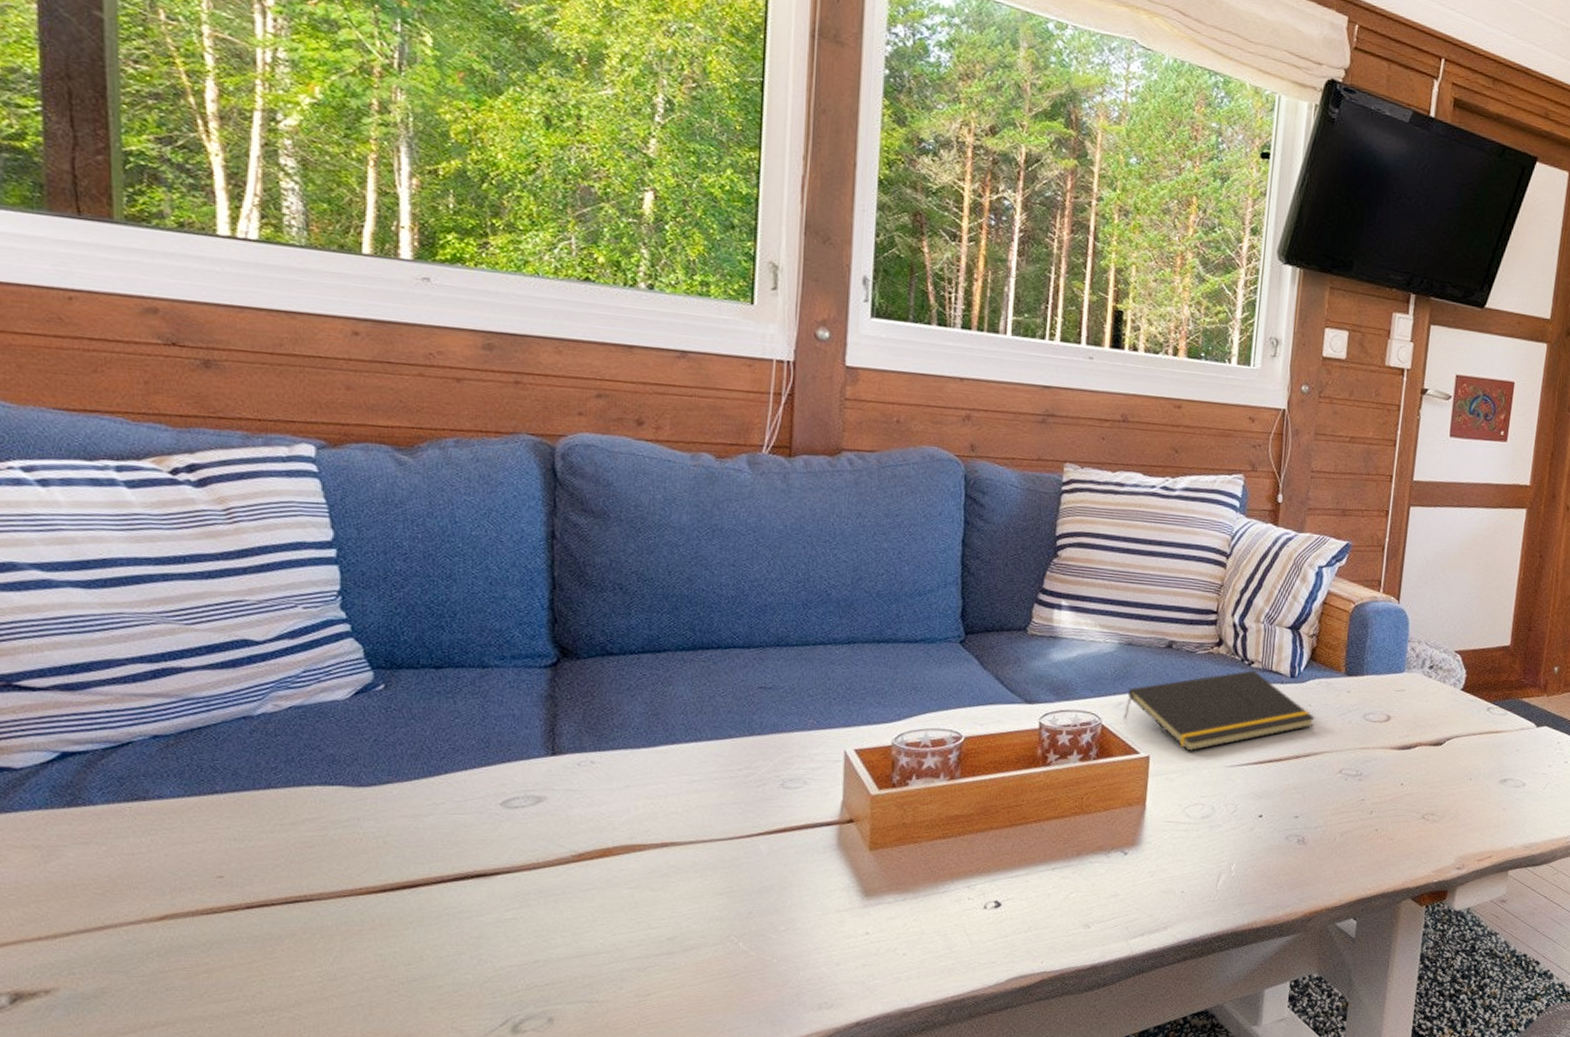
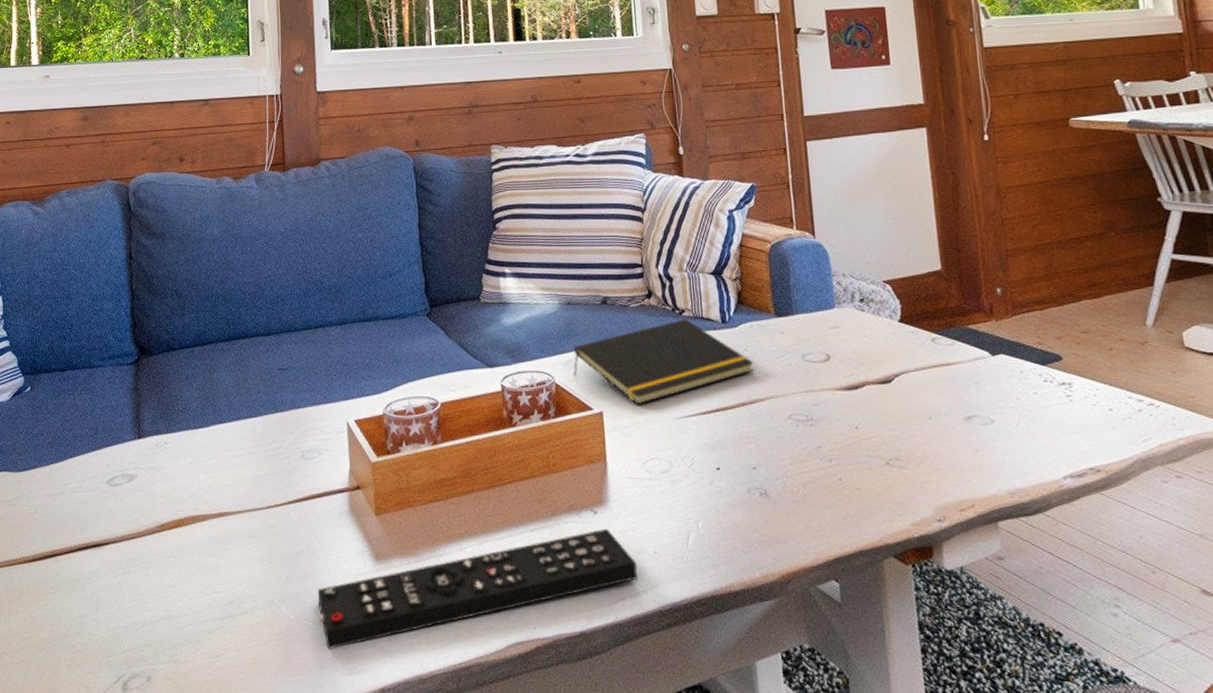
remote control: none [786,868,1161,985] -> present [317,528,637,649]

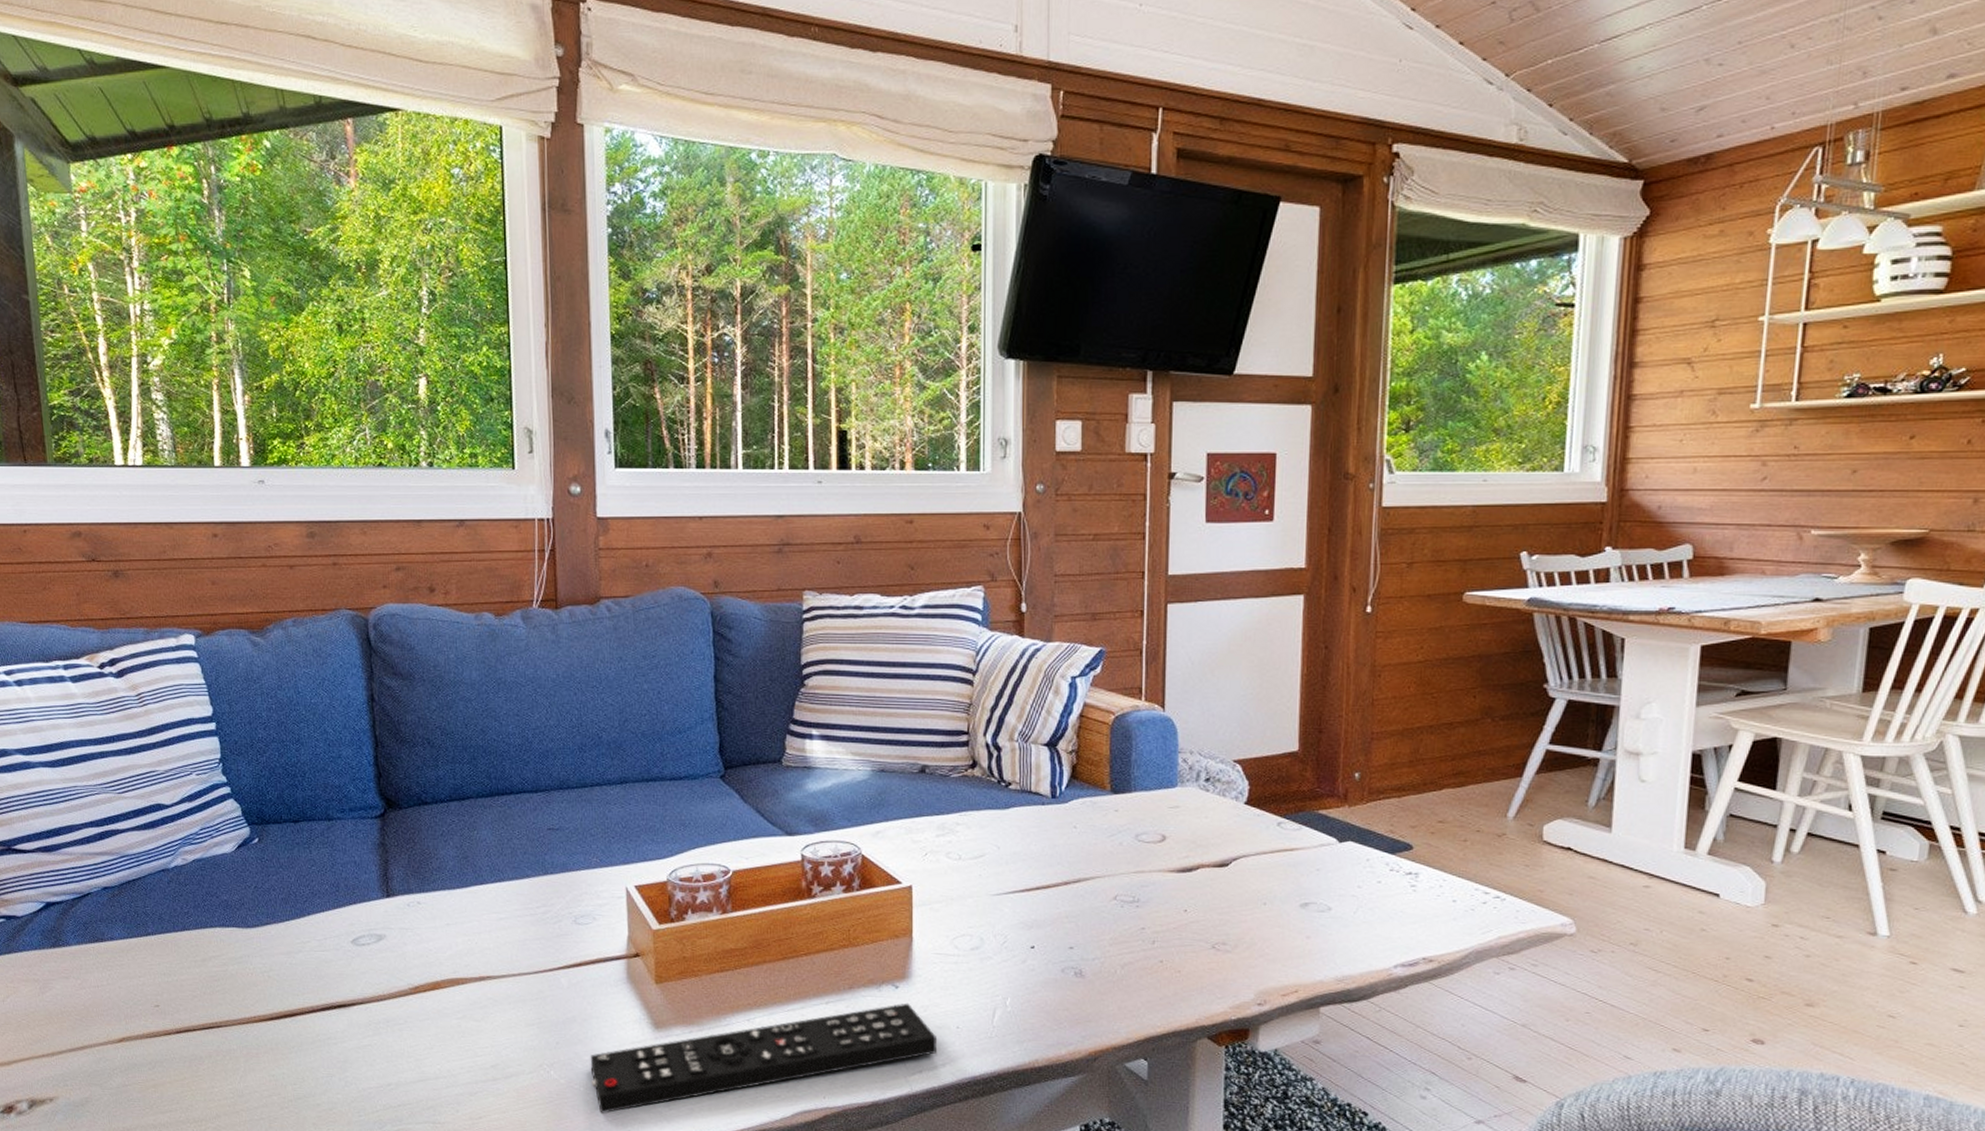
notepad: present [574,319,754,405] -> none [883,792,1083,880]

